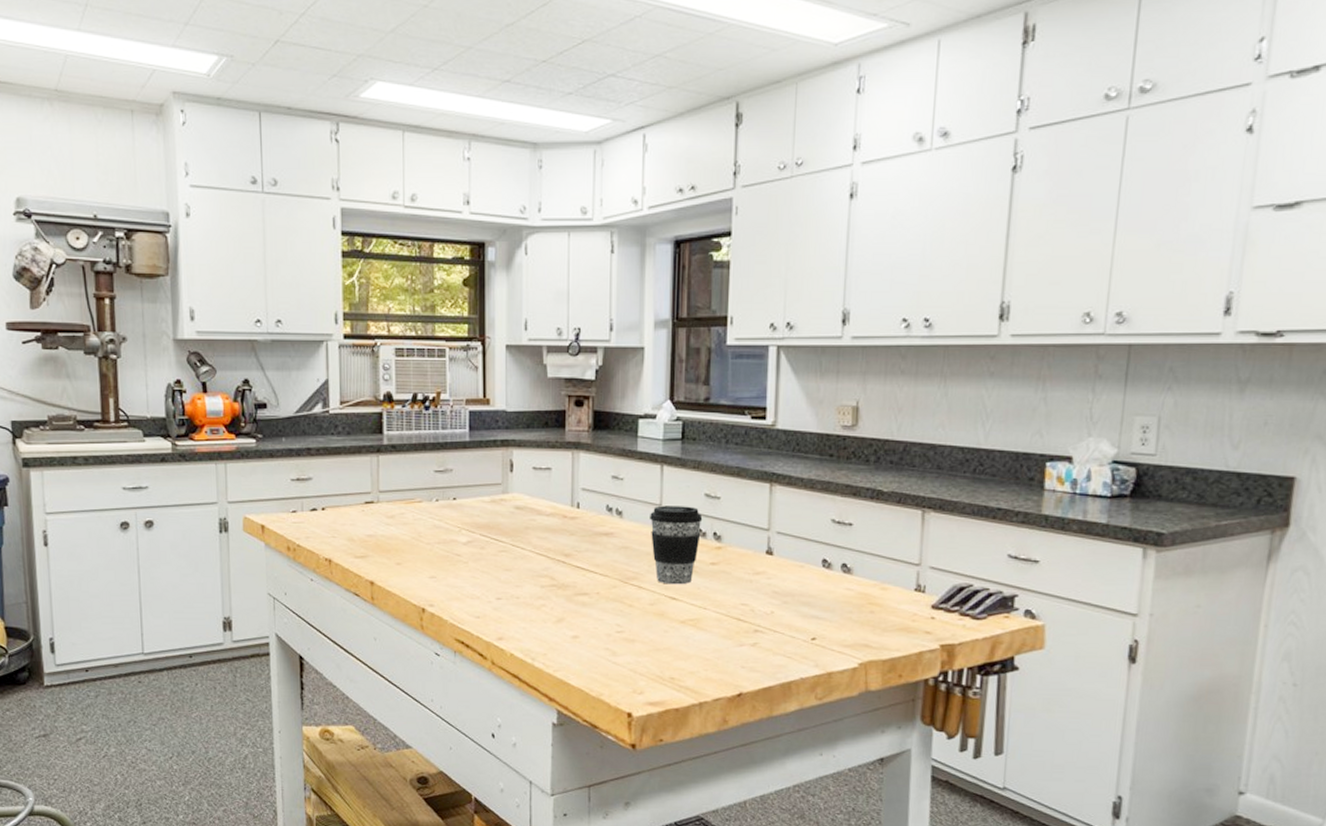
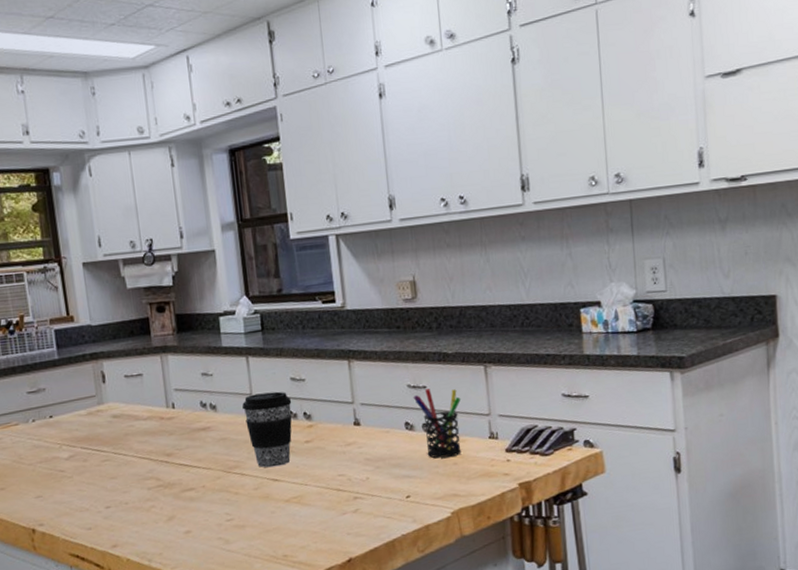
pen holder: none [835,527,890,604] -> present [413,388,462,458]

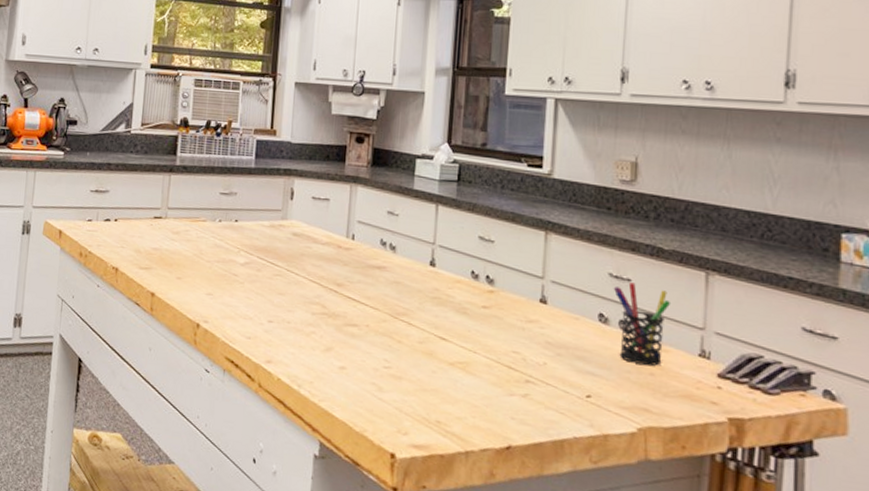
coffee cup: present [242,391,293,468] -> none [423,244,476,326]

